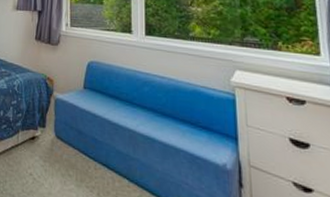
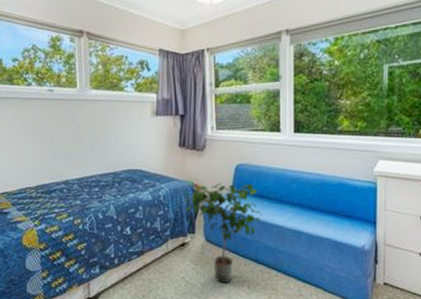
potted plant: none [36,78,113,187] -> present [184,183,262,284]

